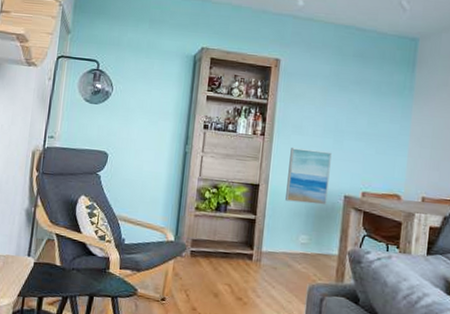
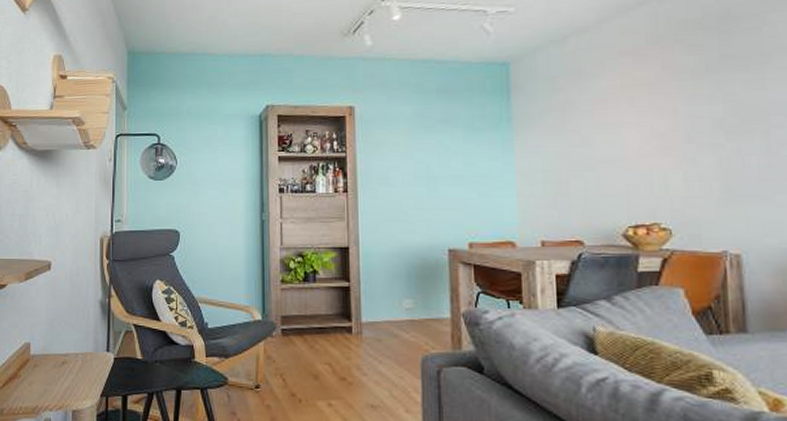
wall art: present [285,148,332,205] -> none [379,202,429,263]

